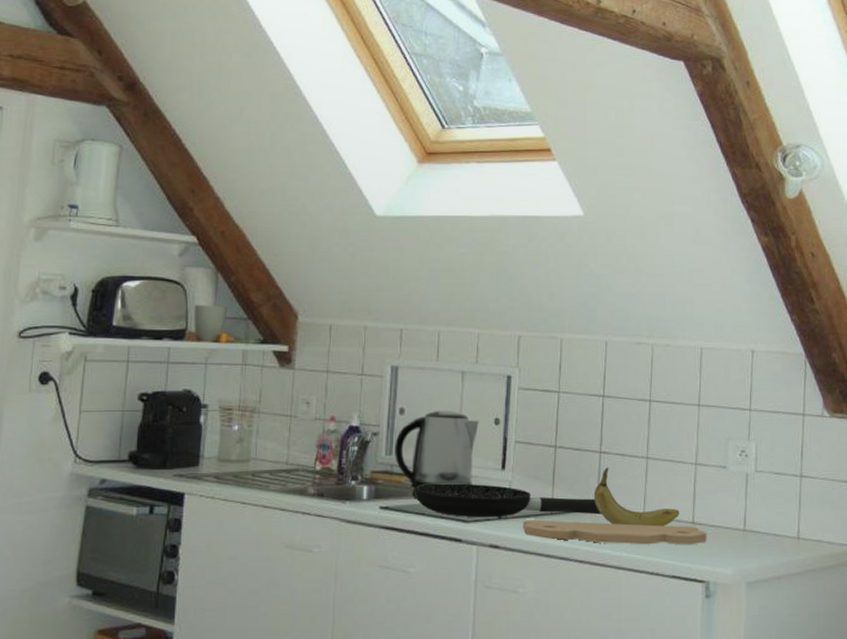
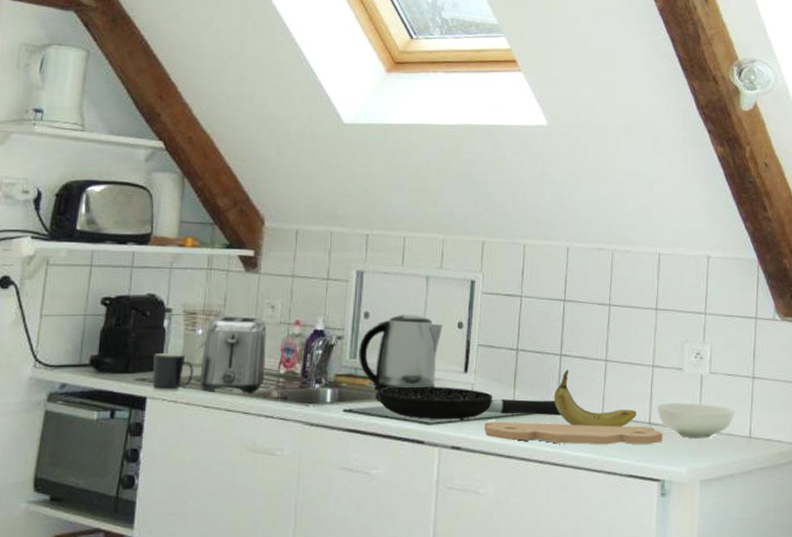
mug: none [190,449,230,489] -> present [152,353,194,393]
cup: present [193,304,227,341] -> none [159,208,193,246]
toaster: none [236,412,302,491] -> present [200,316,267,394]
bowl: none [700,501,783,539] -> present [657,402,736,439]

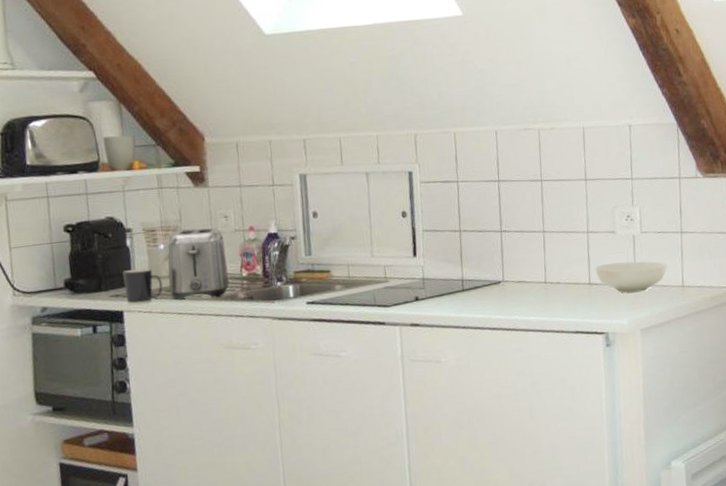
cup: none [159,208,193,246] -> present [103,135,136,171]
kettle: present [359,314,443,401] -> none [312,209,388,291]
frying pan: present [379,386,562,420] -> none [337,271,508,303]
cutting board: present [484,421,663,445] -> none [438,286,604,313]
fruit: present [554,370,637,427] -> none [499,244,577,294]

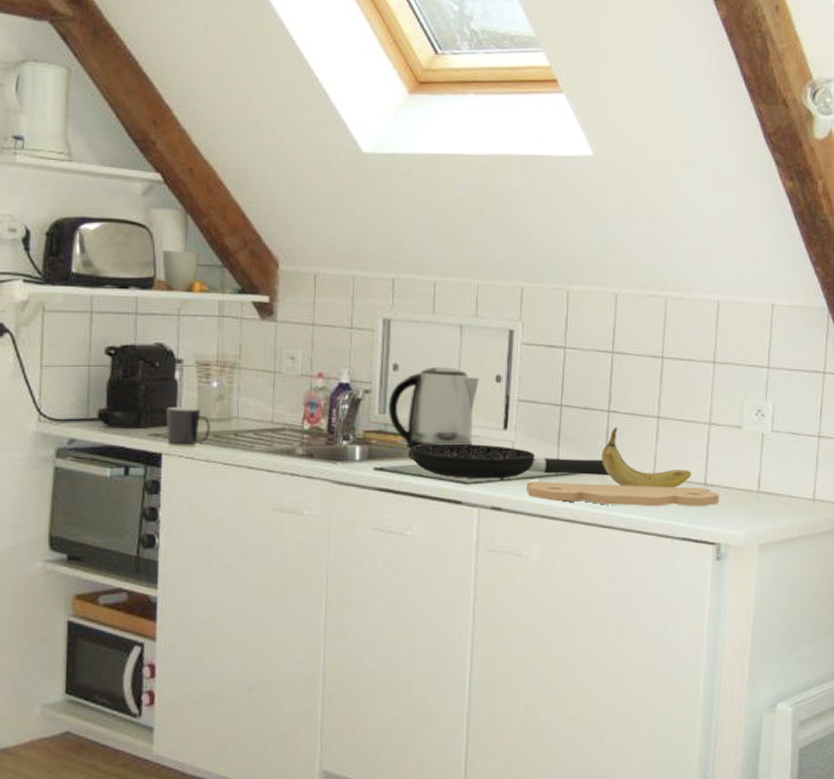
toaster: present [168,227,230,301] -> none [218,368,288,451]
kettle: none [312,209,388,291] -> present [389,366,479,459]
frying pan: none [337,271,508,303] -> present [412,443,610,479]
cutting board: none [438,286,604,313] -> present [527,481,719,507]
fruit: none [499,244,577,294] -> present [602,427,691,488]
bowl: present [595,261,668,293] -> none [713,462,799,501]

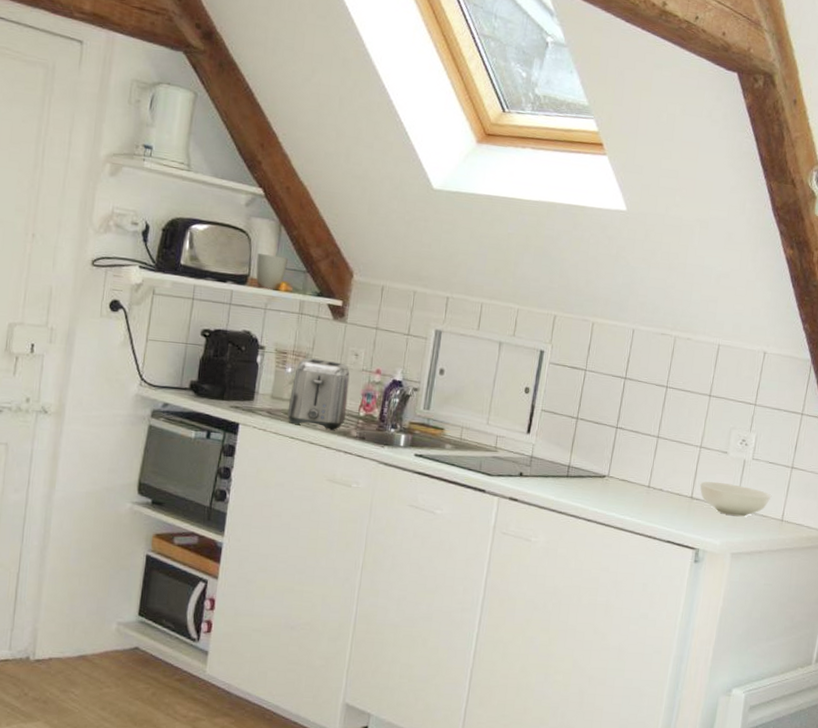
mug: present [166,407,210,449] -> none [244,385,282,422]
toaster: none [218,368,288,451] -> present [287,358,350,431]
kettle: present [389,366,479,459] -> none [432,374,511,450]
frying pan: present [412,443,610,479] -> none [448,439,612,482]
cutting board: present [527,481,719,507] -> none [540,479,703,517]
fruit: present [602,427,691,488] -> none [606,441,681,498]
bowl: none [713,462,799,501] -> present [700,481,772,517]

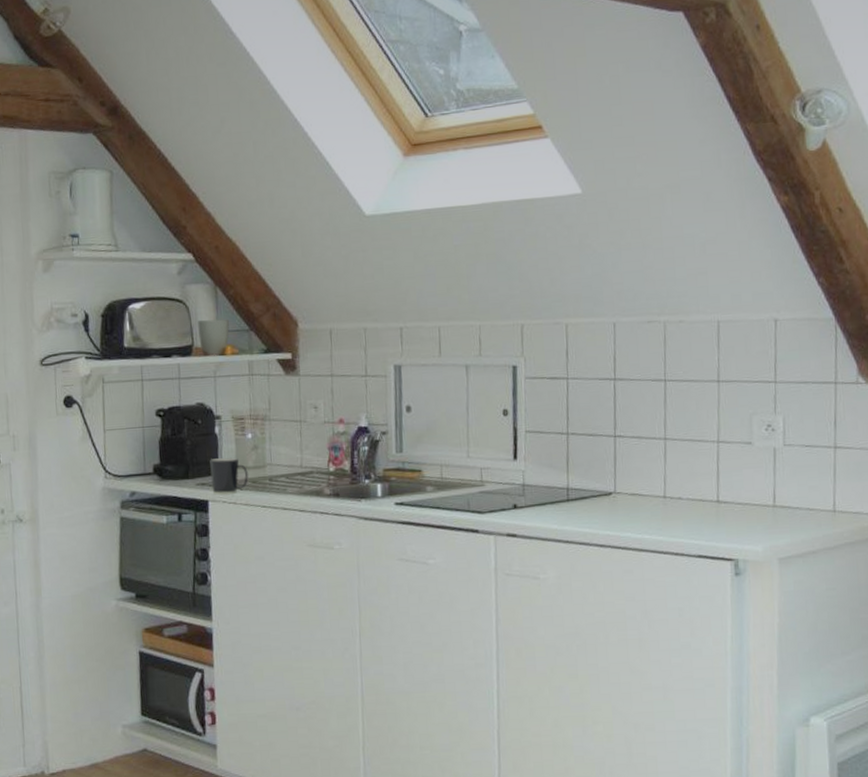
mug: none [244,385,282,422] -> present [210,457,248,496]
toaster: present [287,358,350,431] -> none [254,418,316,493]
bowl: present [700,481,772,517] -> none [725,478,816,516]

